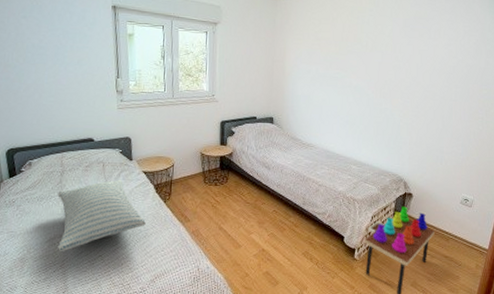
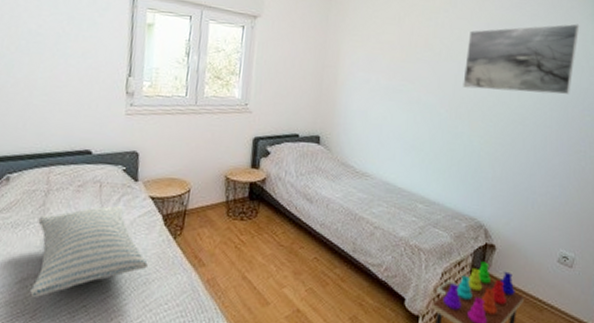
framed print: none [385,15,479,74] -> present [463,23,580,95]

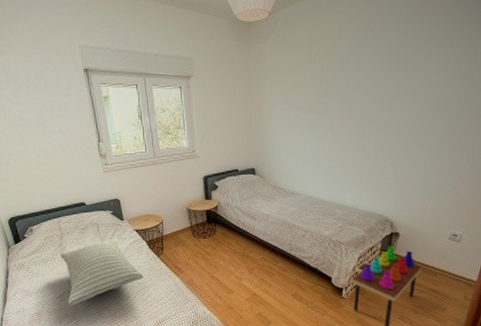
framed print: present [463,23,580,95] -> none [368,39,472,112]

